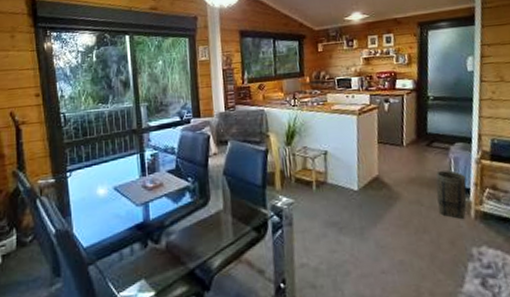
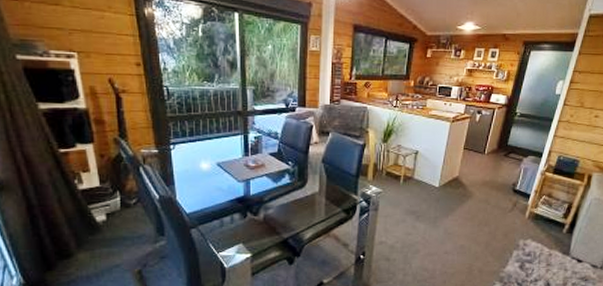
basket: present [436,170,467,219] -> none [502,178,529,217]

